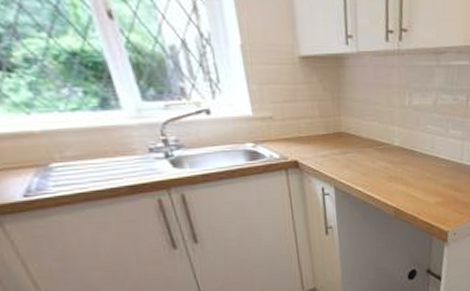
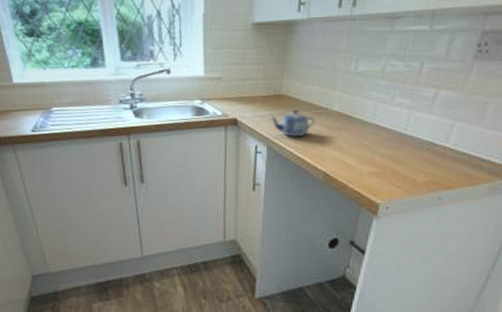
teapot: none [334,147,379,176] -> present [271,110,315,137]

